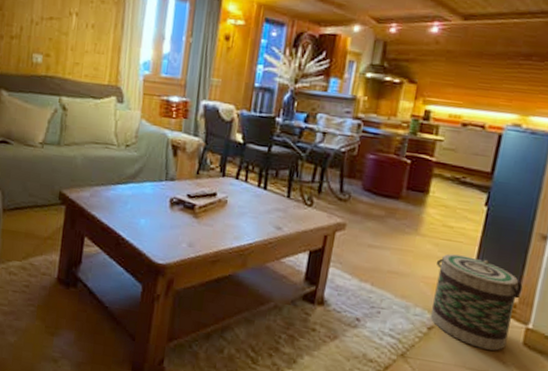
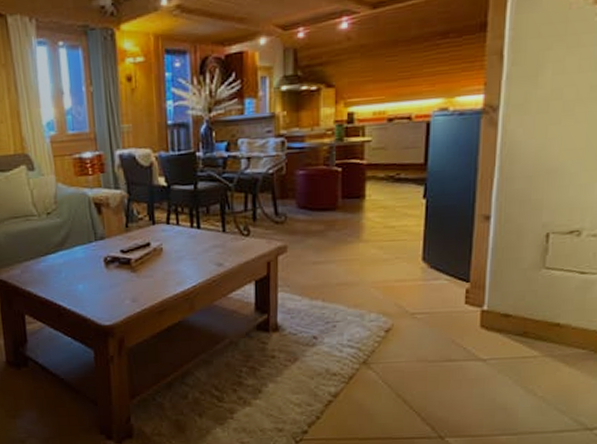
basket: present [430,254,523,351] -> none [383,251,472,340]

